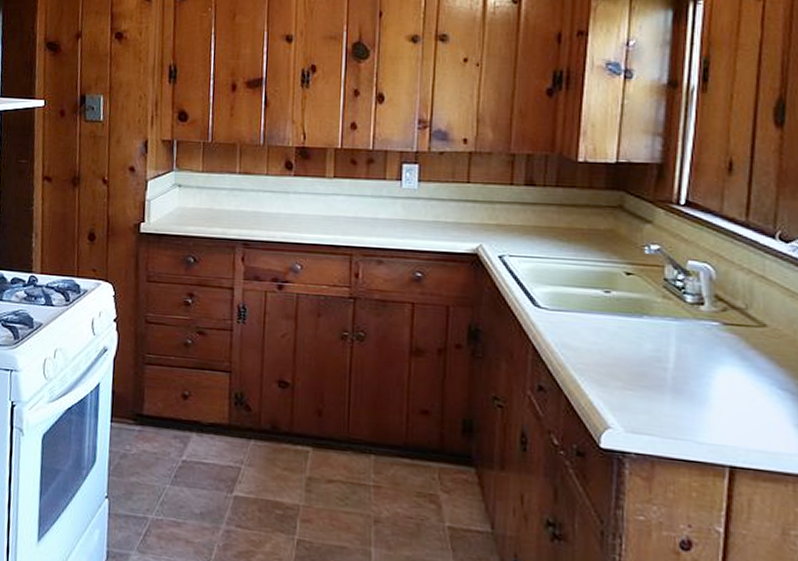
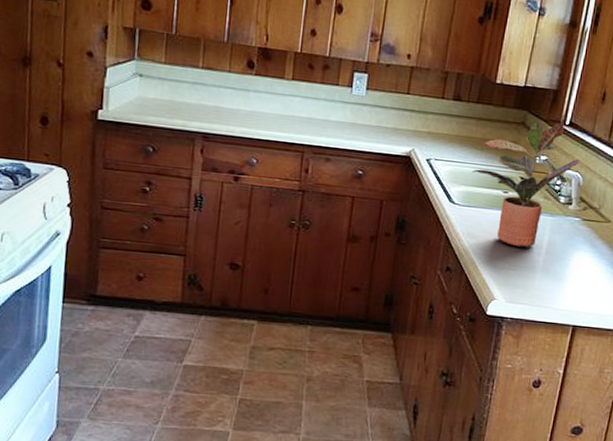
potted plant: none [559,201,709,362] -> present [472,121,581,248]

